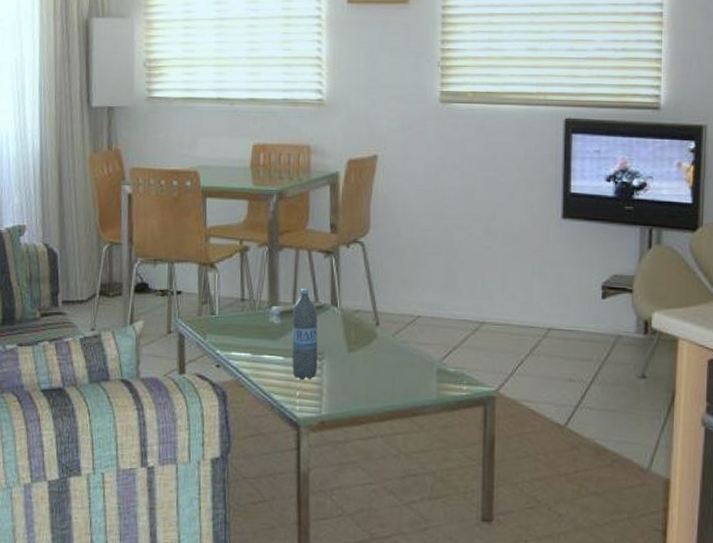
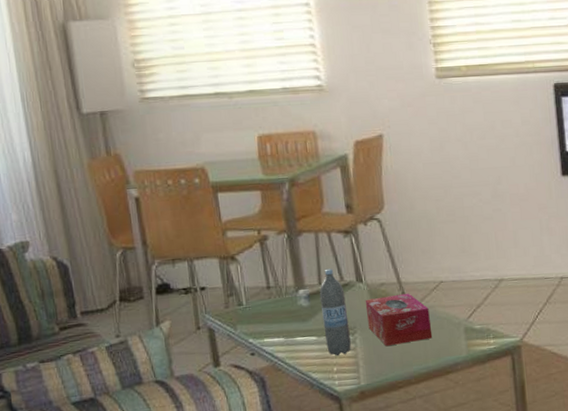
tissue box: none [337,324,403,378] -> present [365,293,433,347]

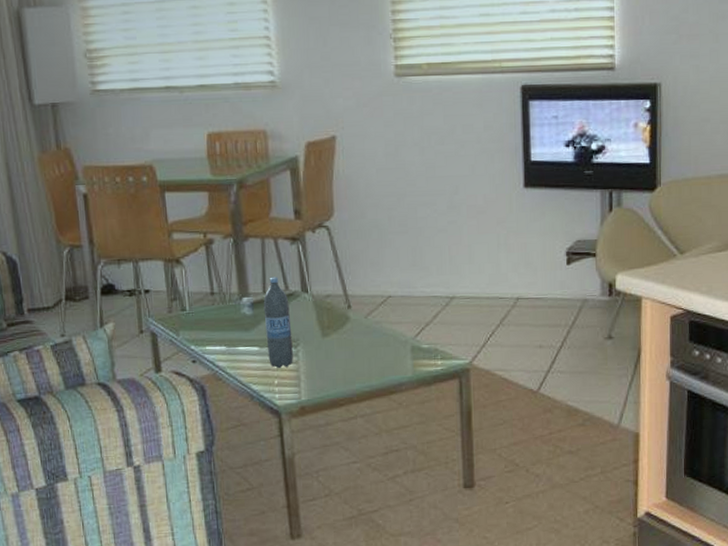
tissue box: present [365,293,433,347] -> none [309,306,378,362]

